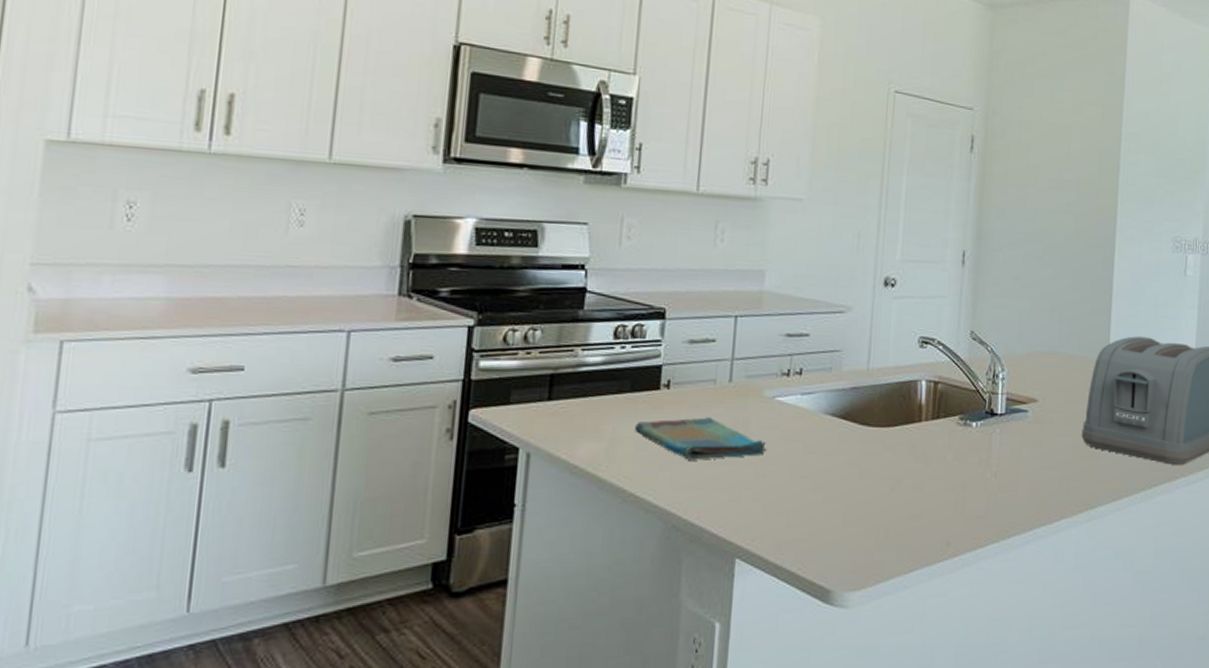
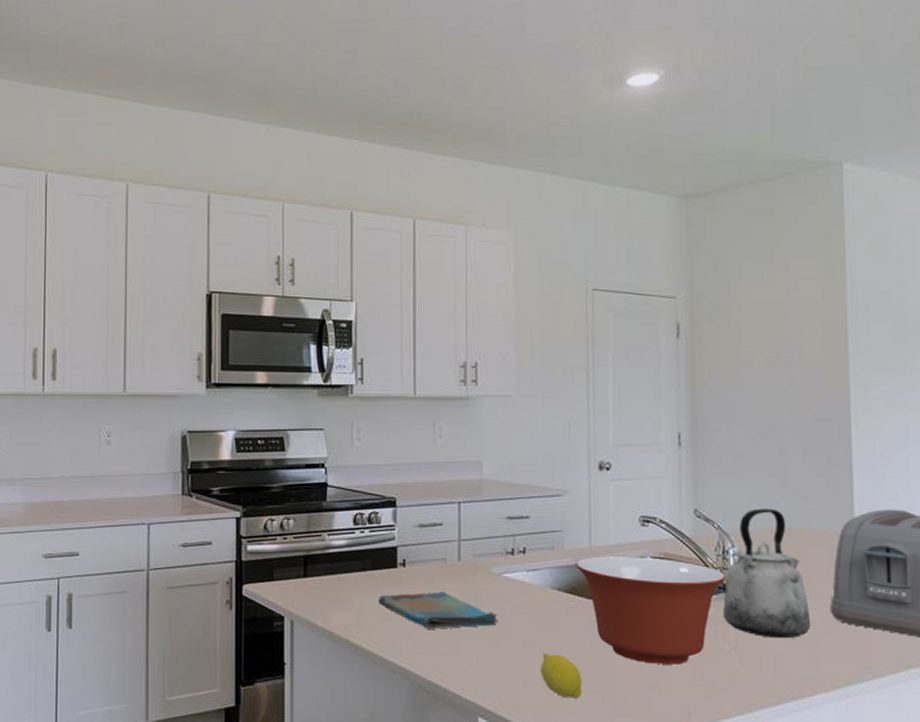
fruit: none [806,485,847,533] -> present [541,653,582,699]
mixing bowl: none [852,379,994,493] -> present [576,556,727,665]
kettle: none [988,332,1064,464] -> present [723,508,811,639]

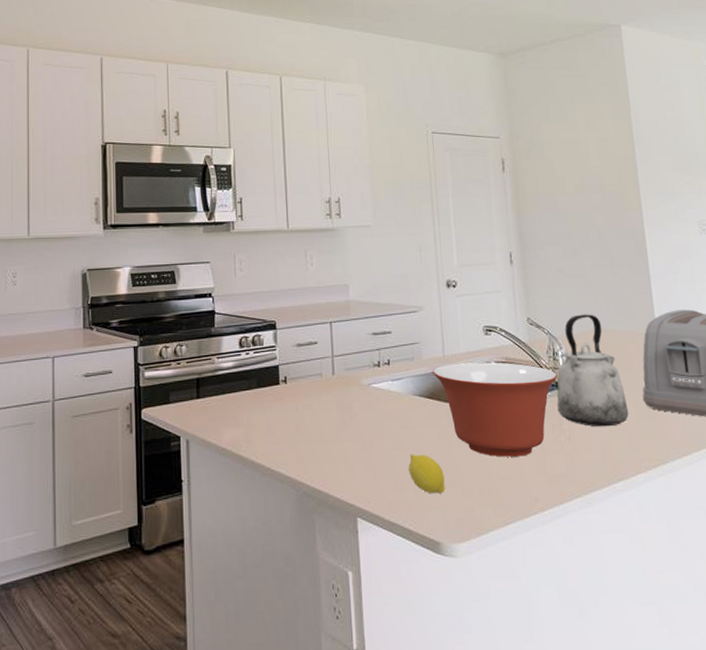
dish towel: present [379,591,499,629] -> none [264,404,370,439]

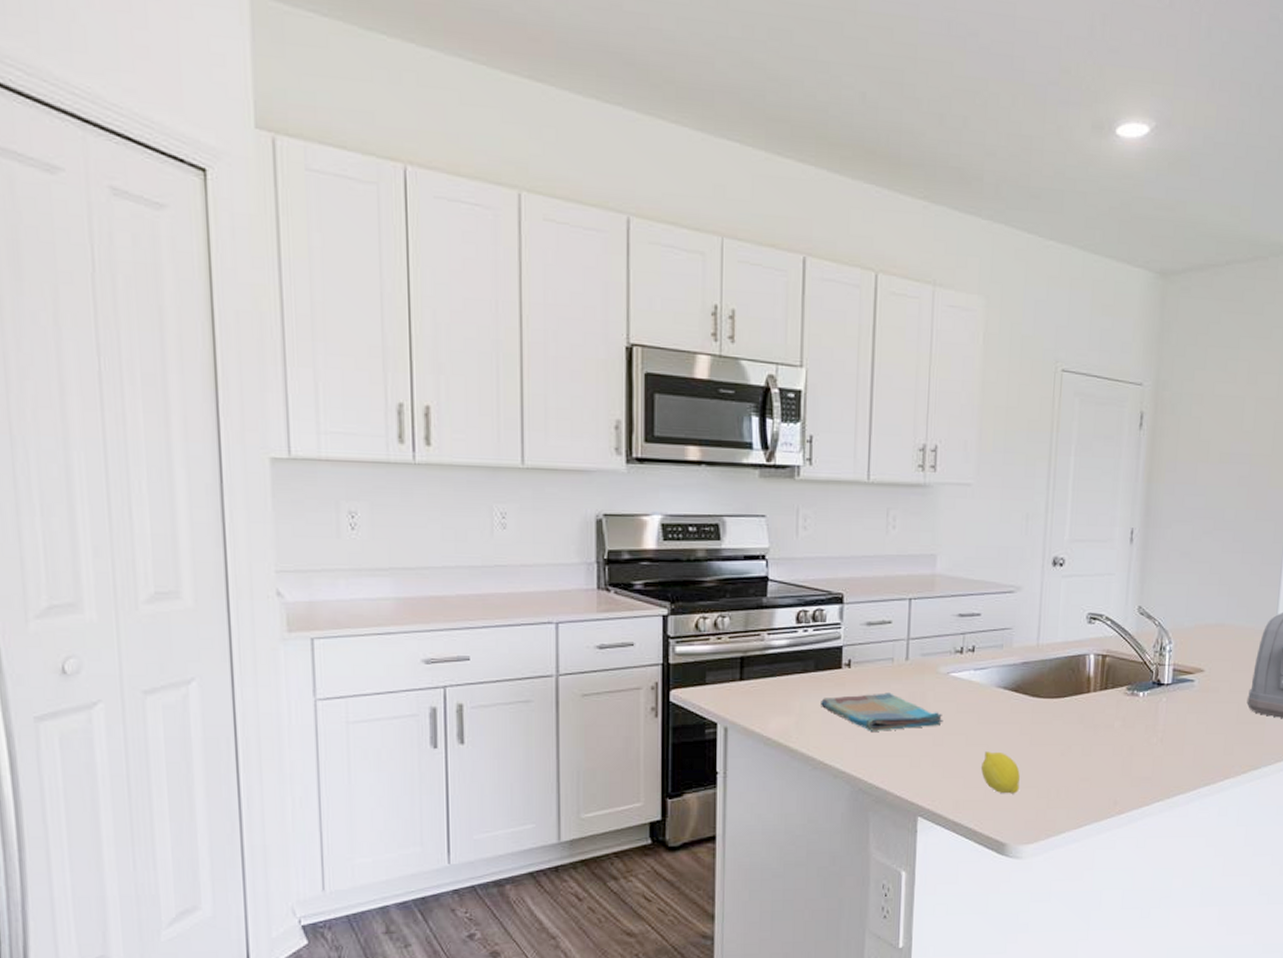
dish towel: none [264,404,370,439] -> present [821,692,943,731]
mixing bowl: present [433,362,558,457] -> none [1023,654,1161,758]
kettle: present [556,314,629,427] -> none [1154,606,1230,730]

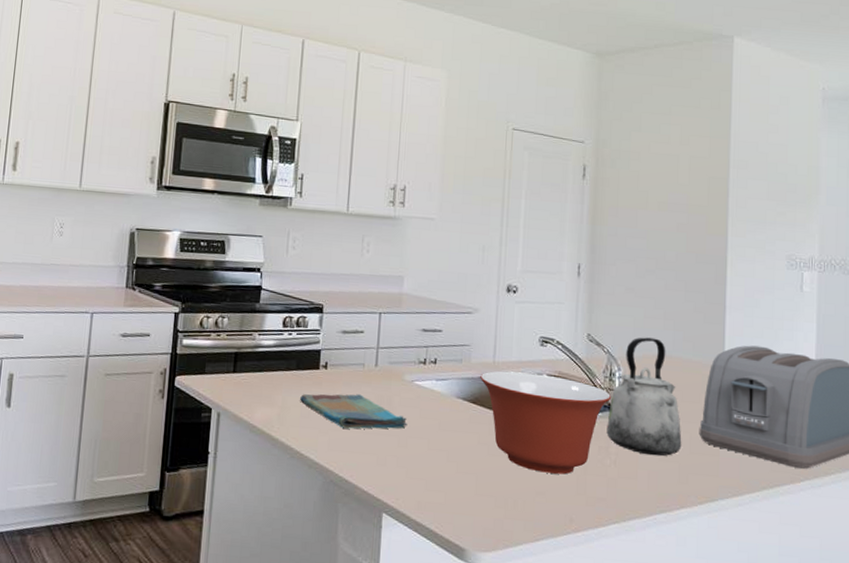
fruit: present [981,751,1020,794] -> none [442,457,478,501]
mixing bowl: none [1023,654,1161,758] -> present [480,371,612,475]
kettle: none [1154,606,1230,730] -> present [606,337,682,456]

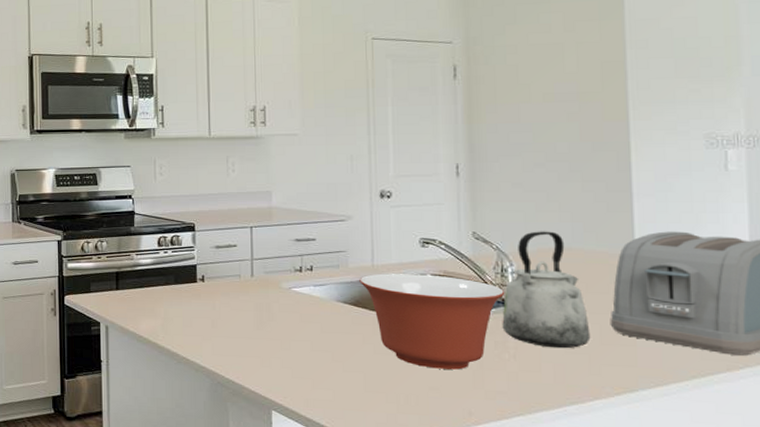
dish towel: present [300,393,408,429] -> none [181,303,289,335]

